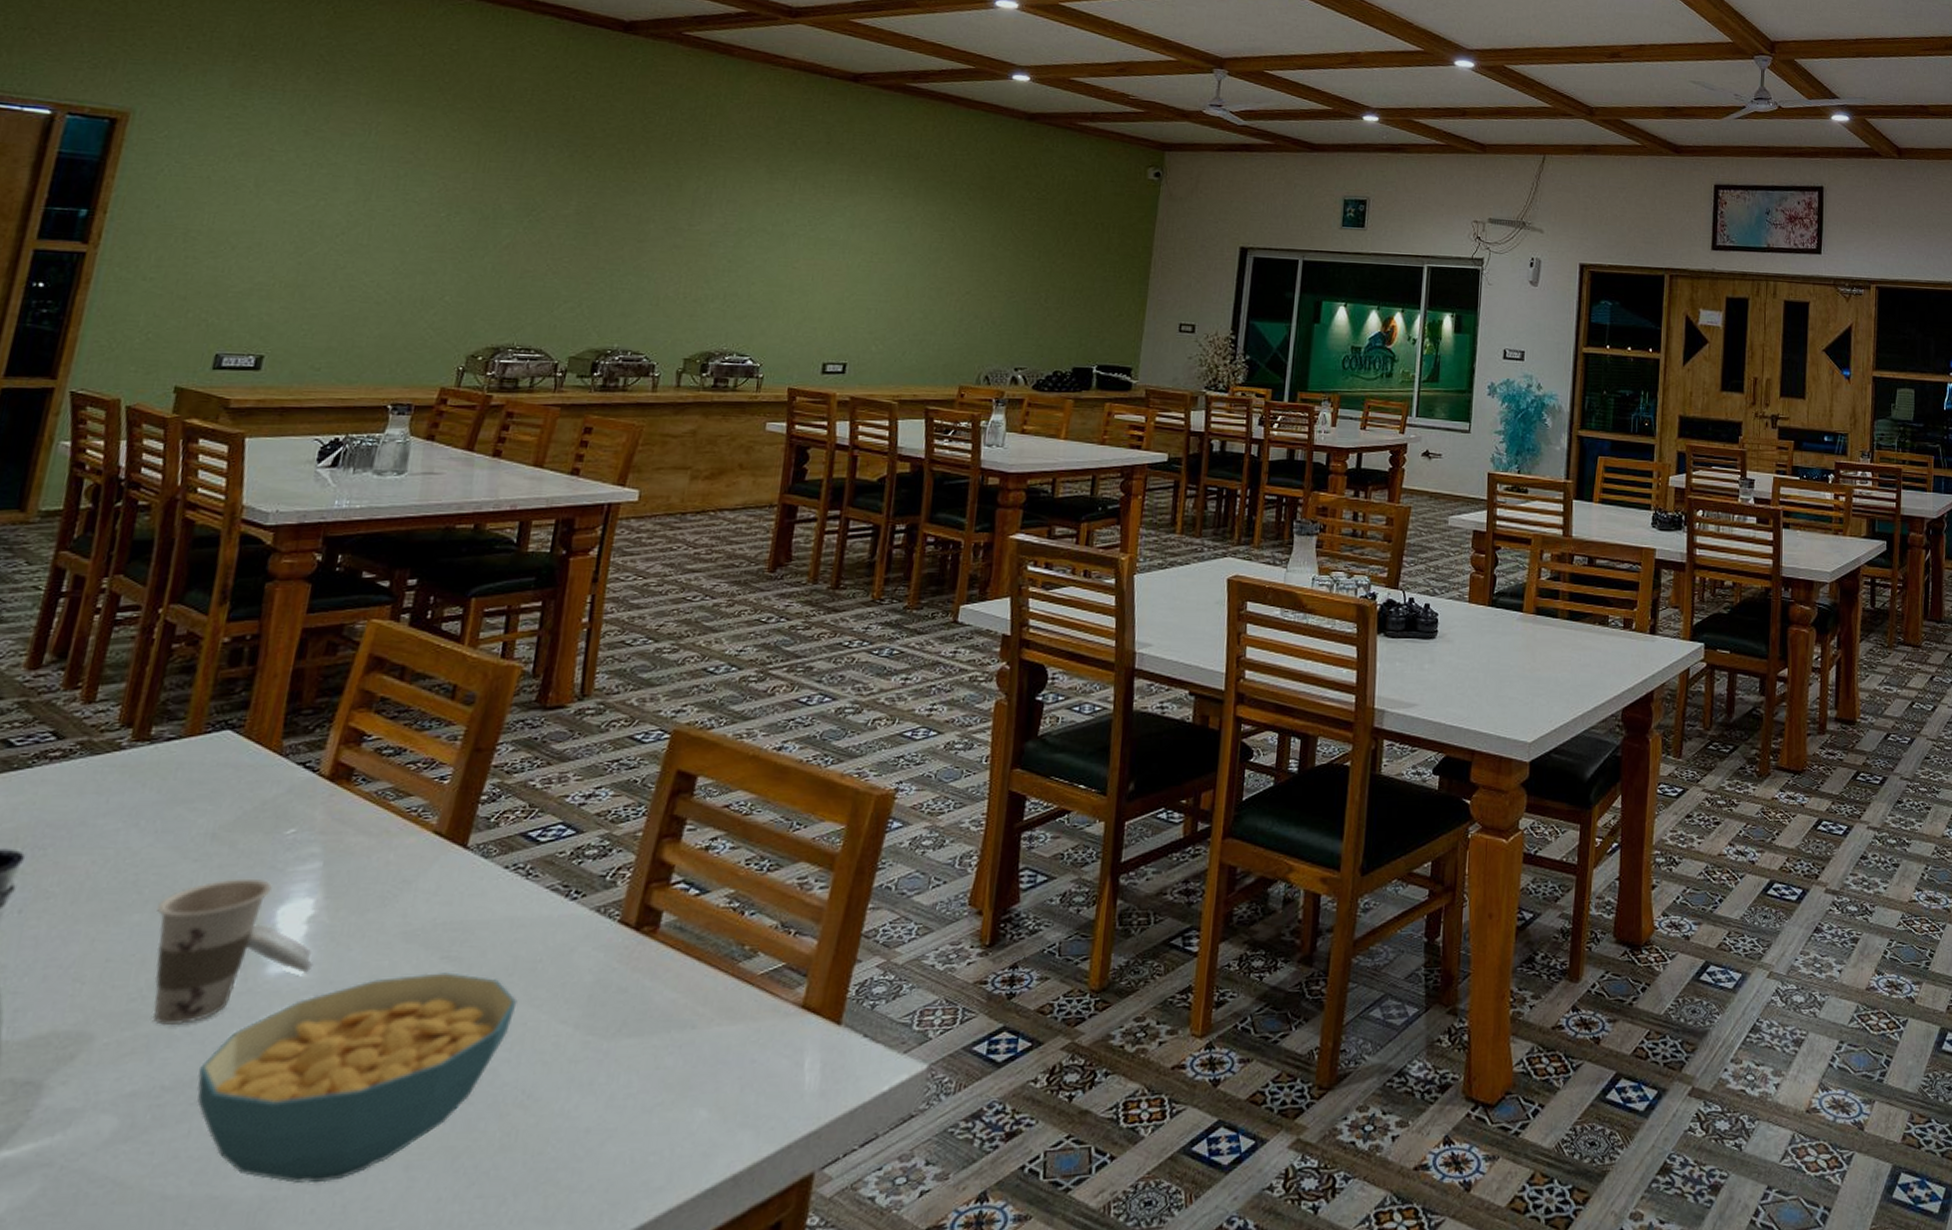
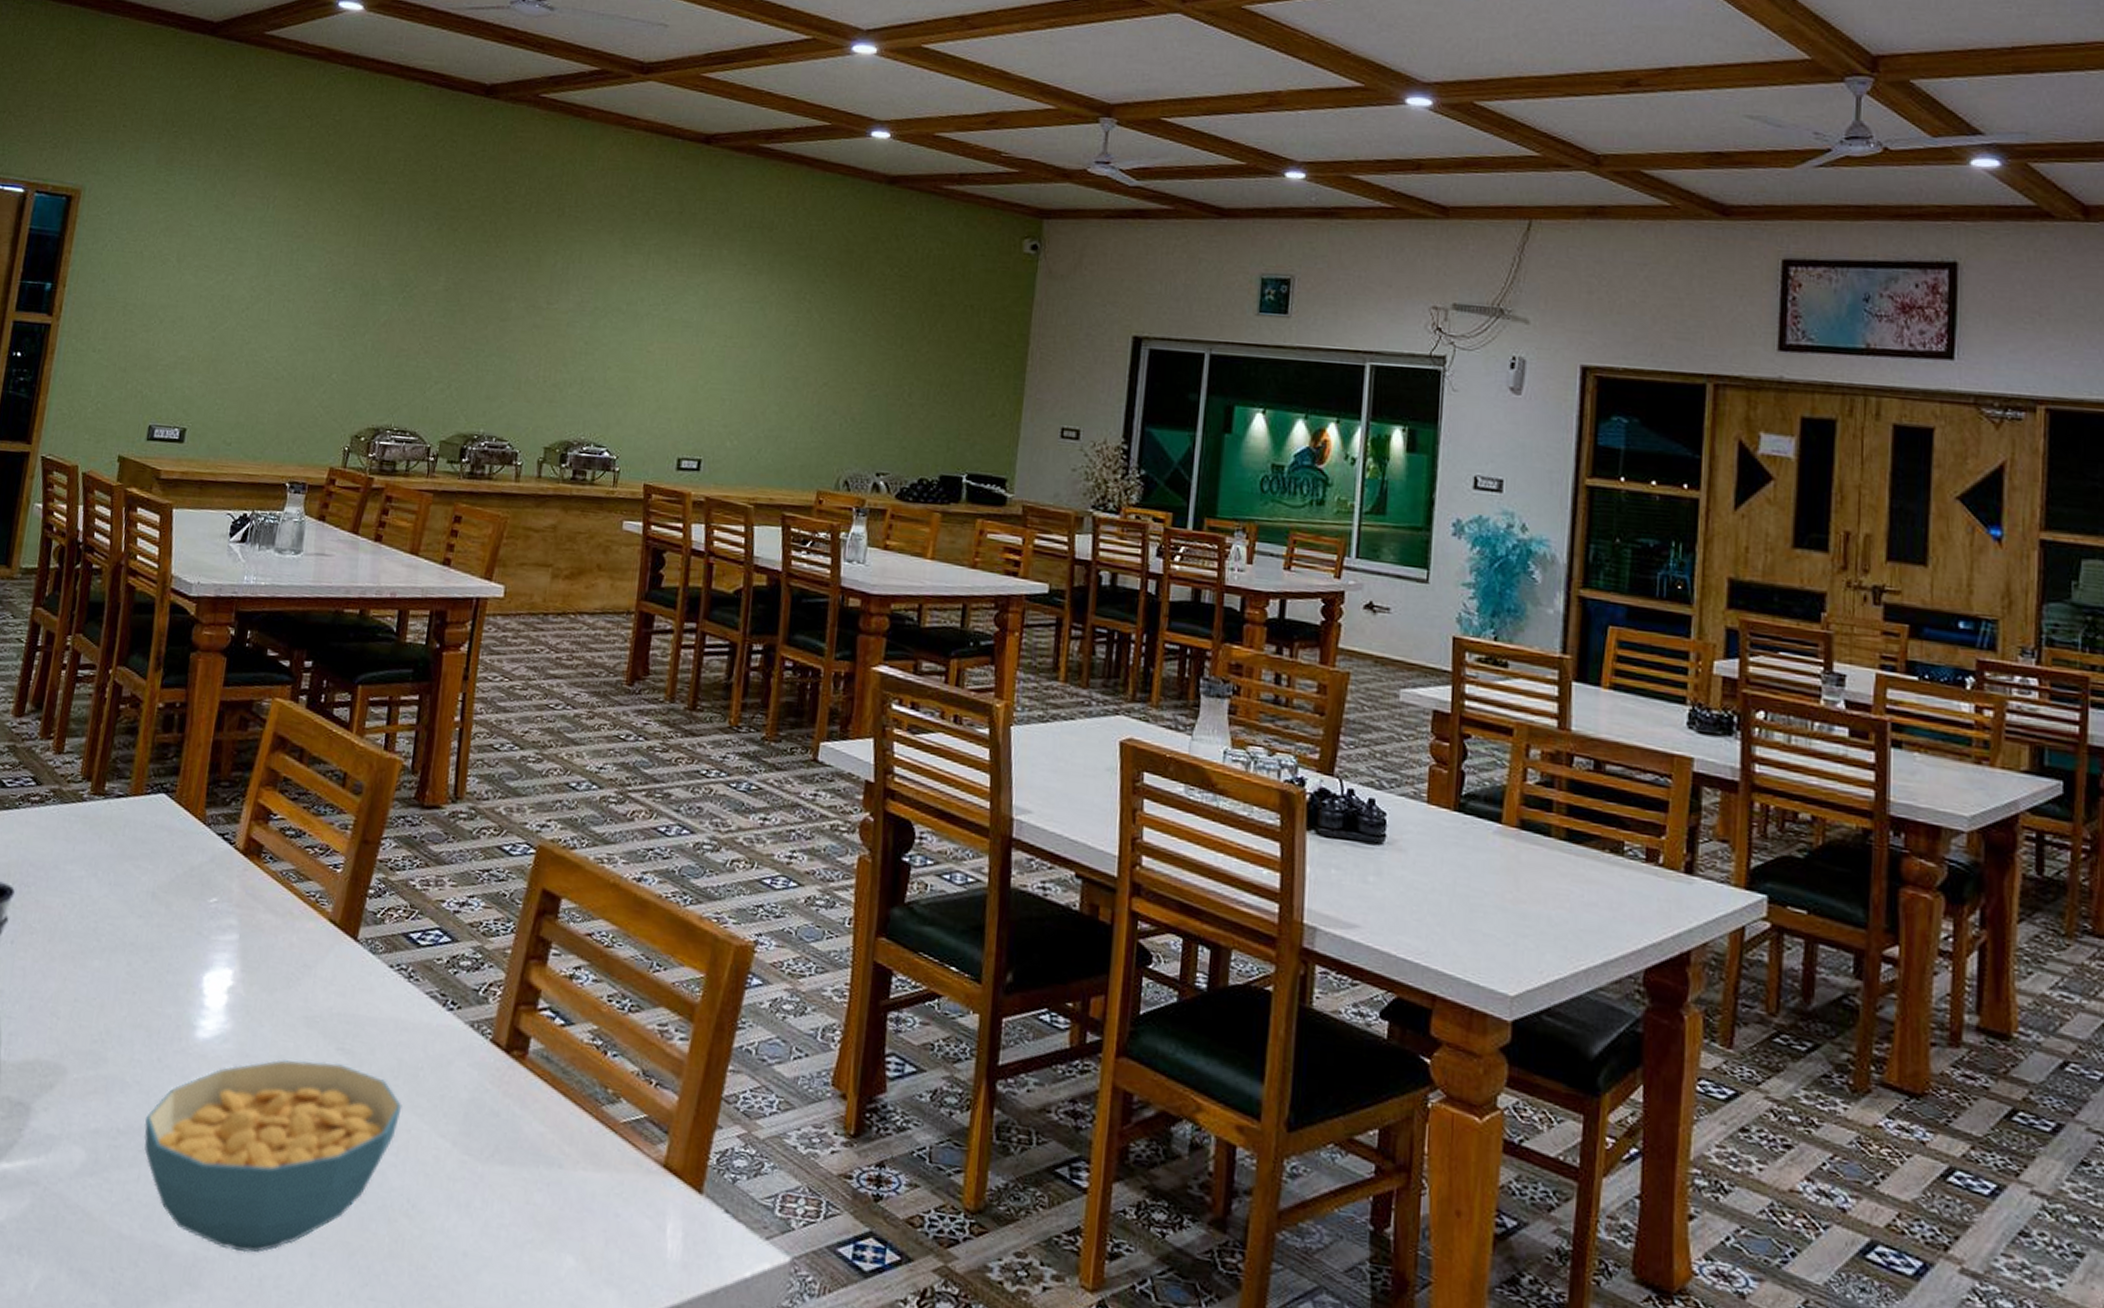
cup: present [153,878,314,1026] -> none [110,939,233,1074]

